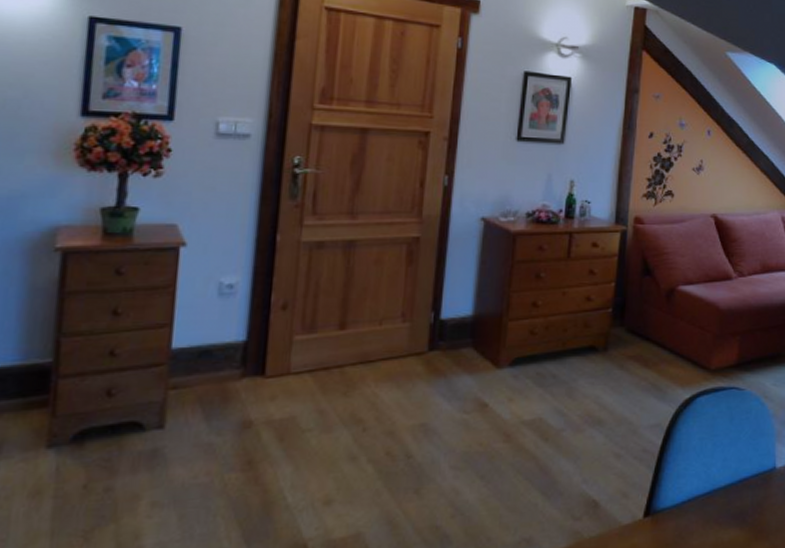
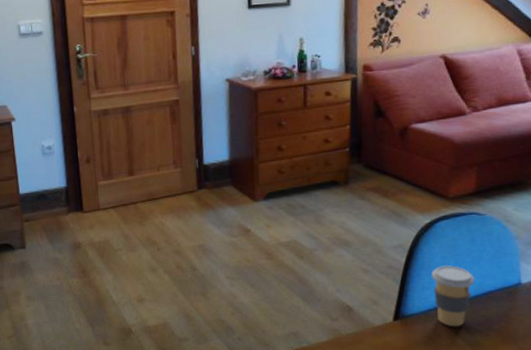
coffee cup: none [688,448,732,523] -> present [432,265,475,327]

